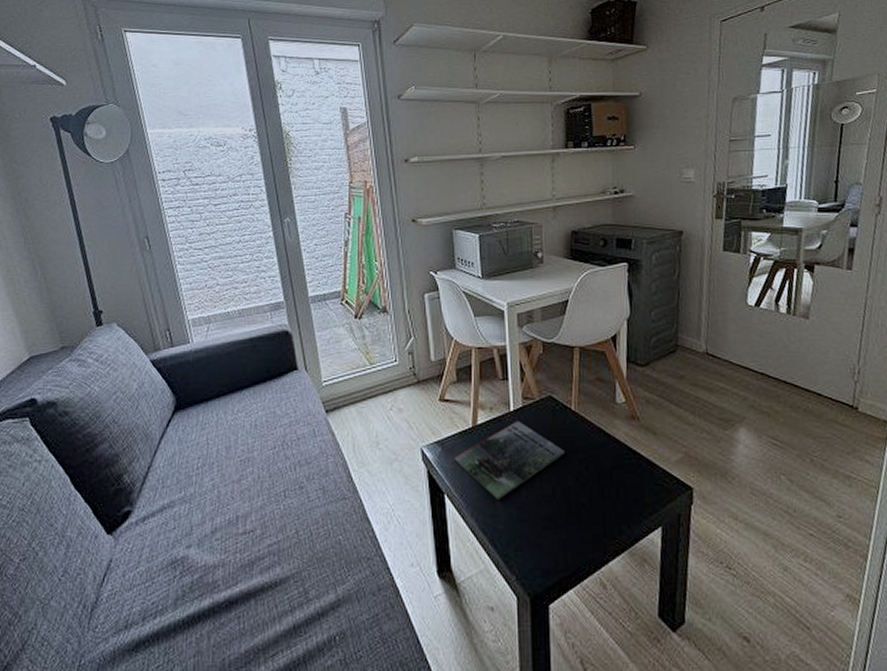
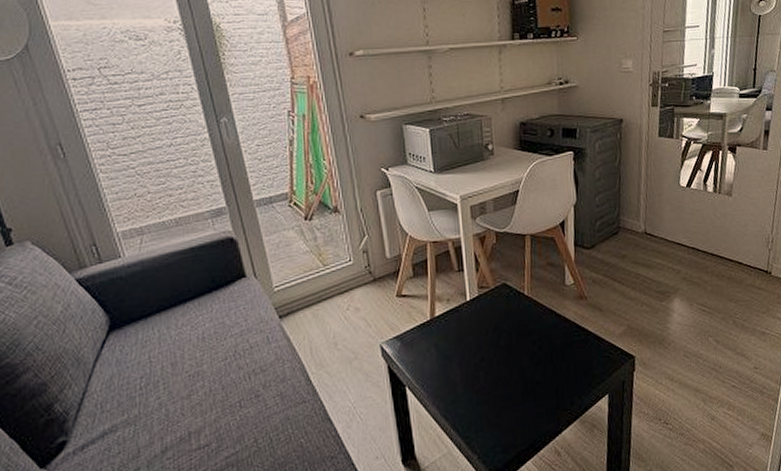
magazine: present [454,420,564,500] -> none [413,309,519,387]

